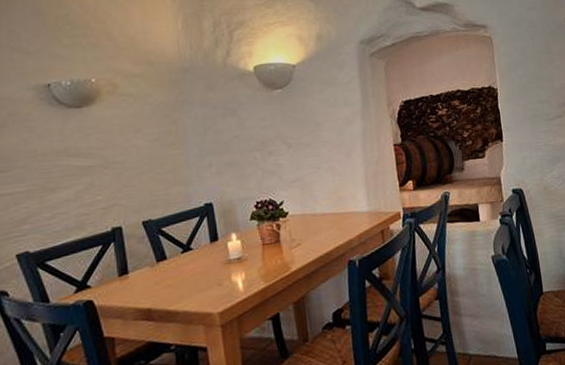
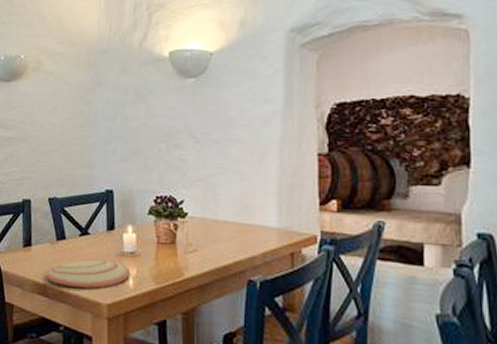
plate: none [149,270,239,306] -> present [46,259,130,289]

